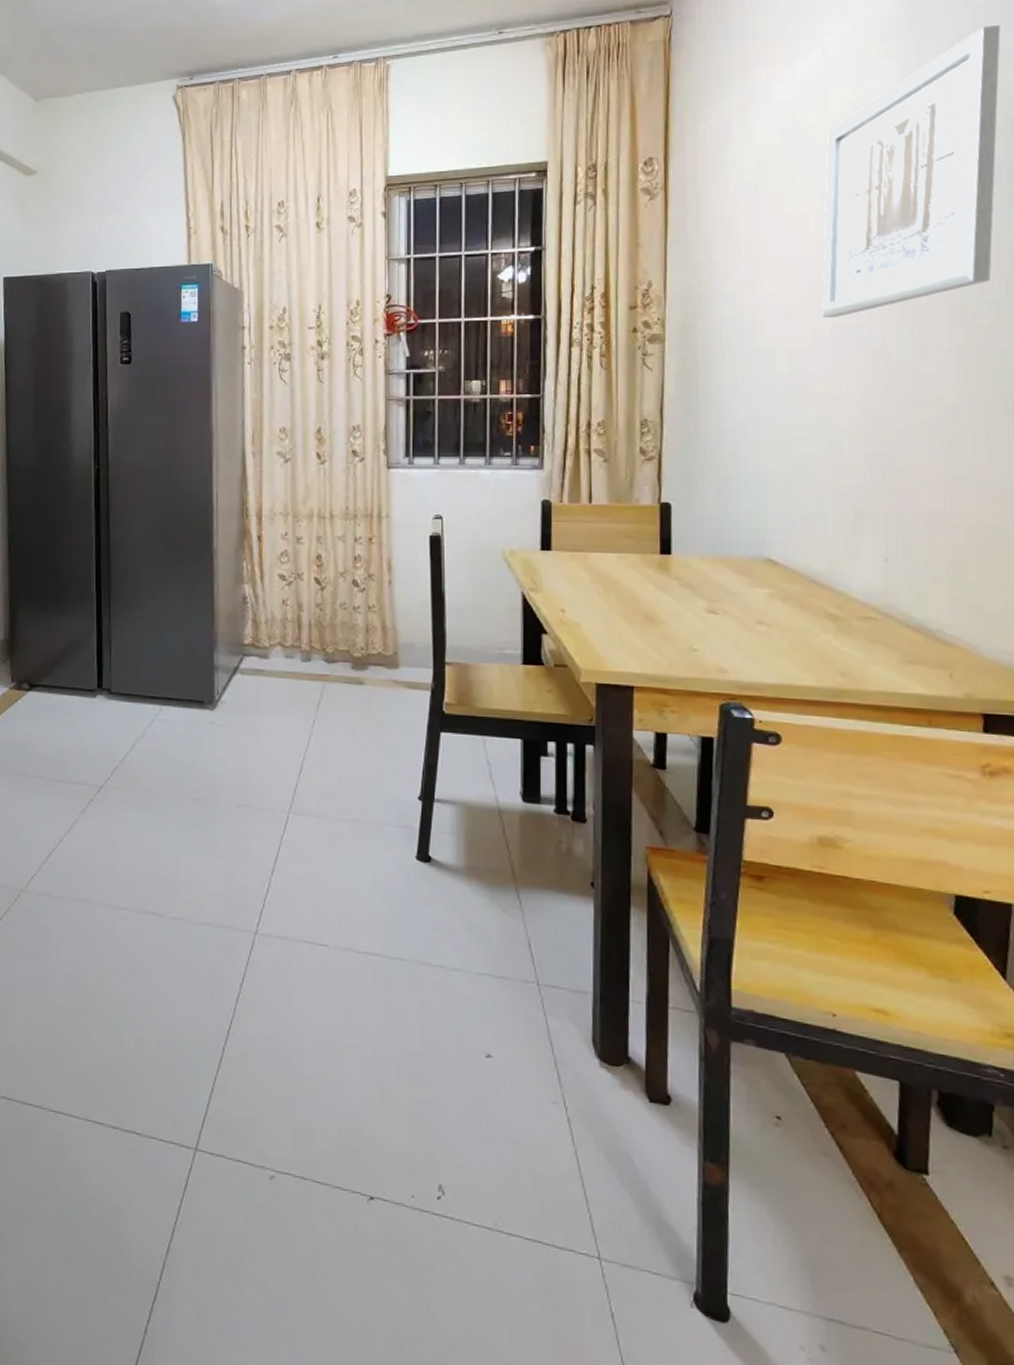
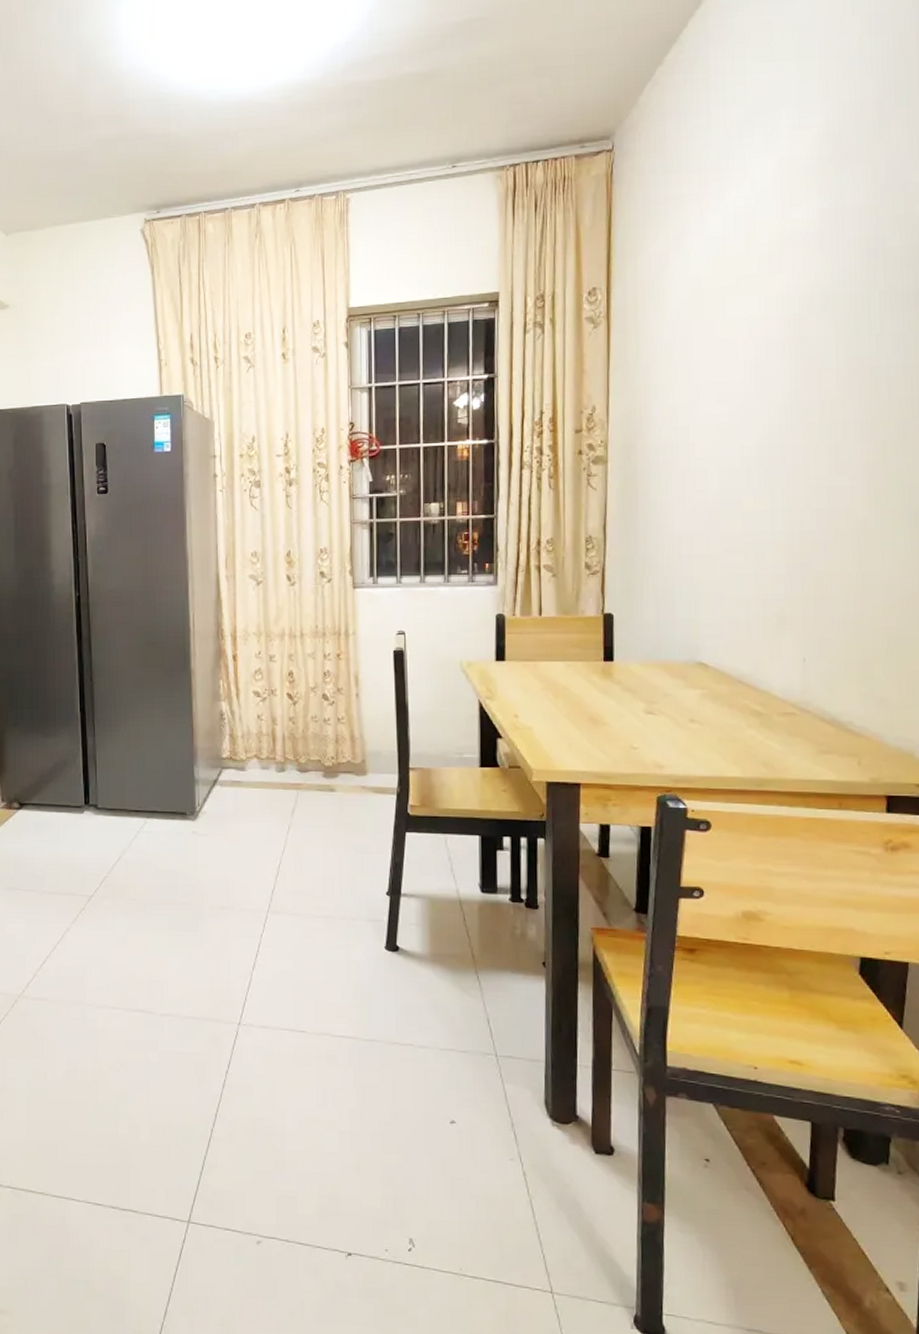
wall art: present [822,24,1001,319] -> none [749,159,911,439]

